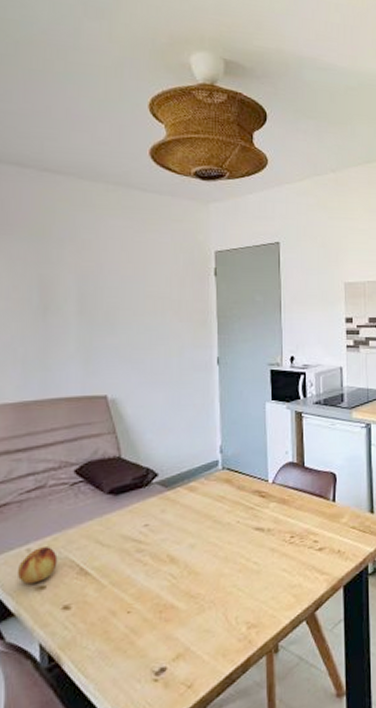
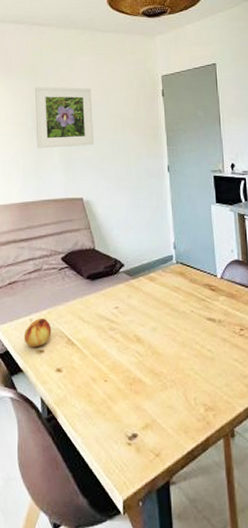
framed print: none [43,252,126,333] -> present [34,86,95,149]

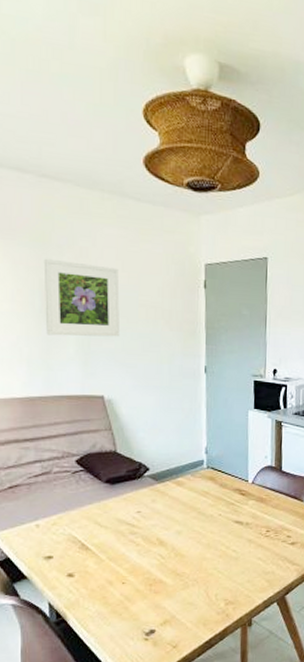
fruit: present [23,319,52,348] -> none [28,524,62,554]

